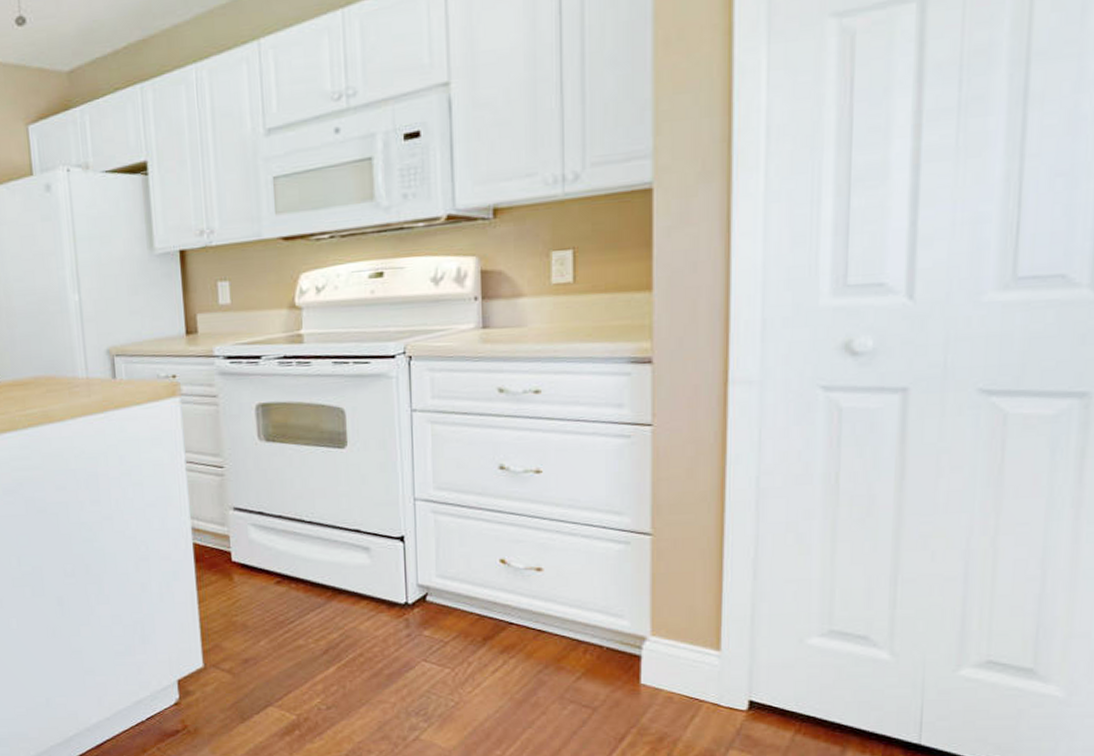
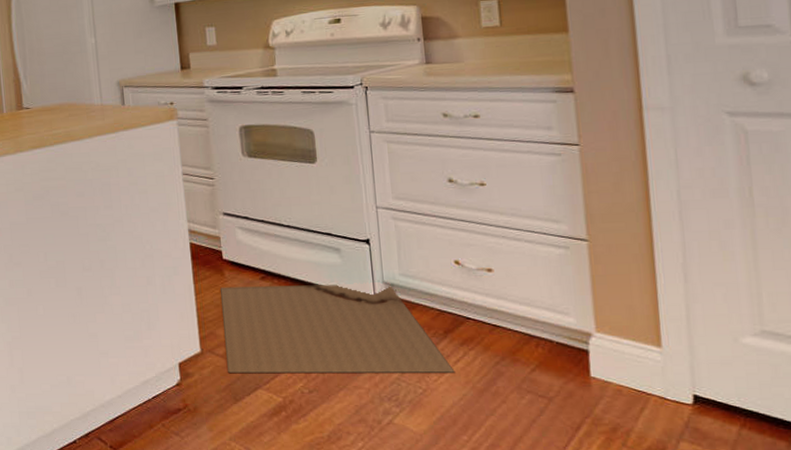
doormat: none [228,587,492,689] -> present [220,284,455,373]

